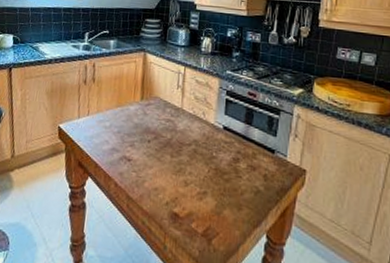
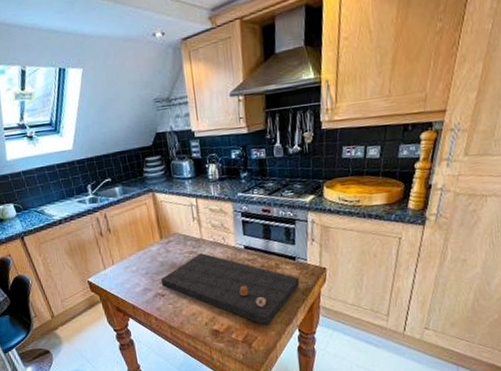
cutting board: none [131,124,276,223] -> present [161,253,300,326]

